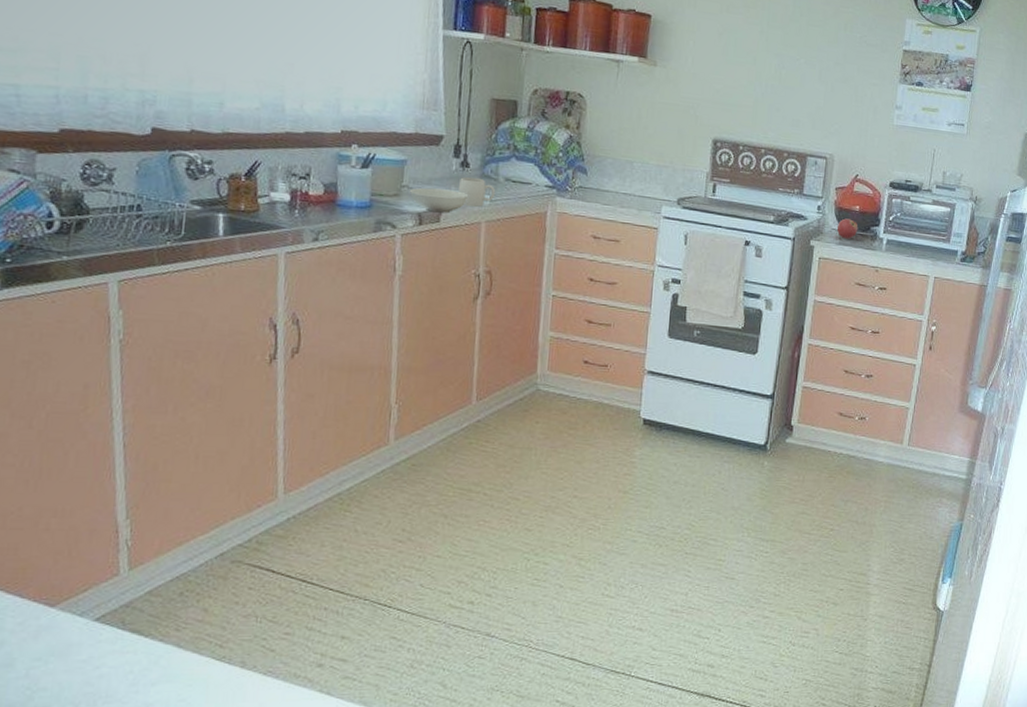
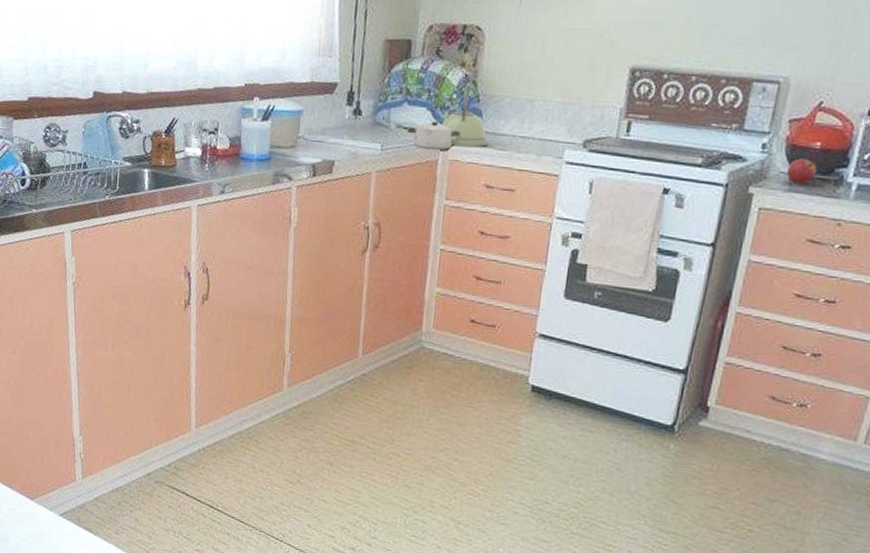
bowl: present [409,187,469,214] -> none [304,138,361,164]
mug: present [458,176,496,208] -> none [350,125,387,158]
cooking pot: none [515,176,567,204] -> present [407,121,460,151]
kettle: none [549,144,593,202] -> present [441,83,488,148]

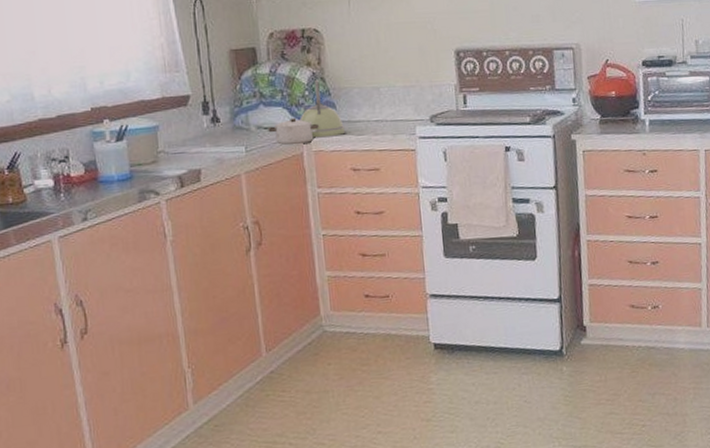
fruit: present [786,158,818,186] -> none [595,106,618,128]

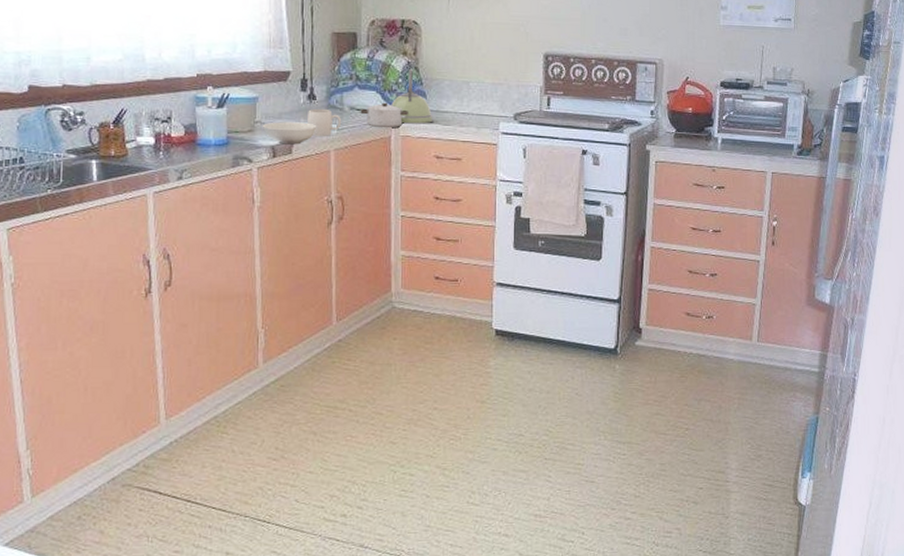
bowl: none [165,147,224,173] -> present [262,122,317,145]
mug: none [212,130,250,162] -> present [306,108,342,137]

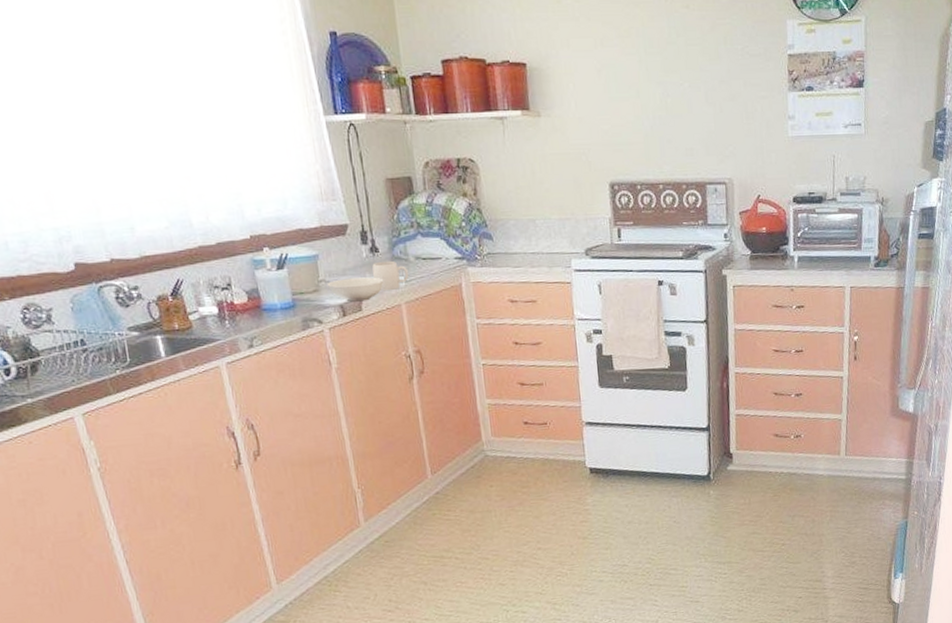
cooking pot: present [360,102,408,129] -> none [426,248,477,277]
kettle: present [391,69,433,124] -> none [457,211,503,270]

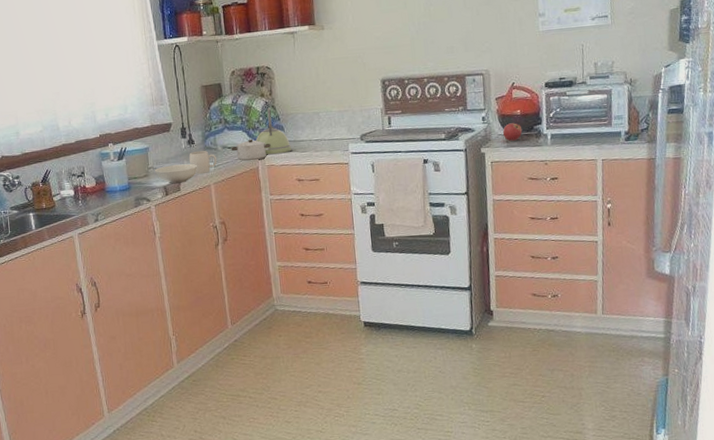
cooking pot: none [426,248,477,277] -> present [231,139,271,162]
kettle: none [457,211,503,270] -> present [256,108,292,155]
fruit: none [746,242,768,264] -> present [502,123,523,142]

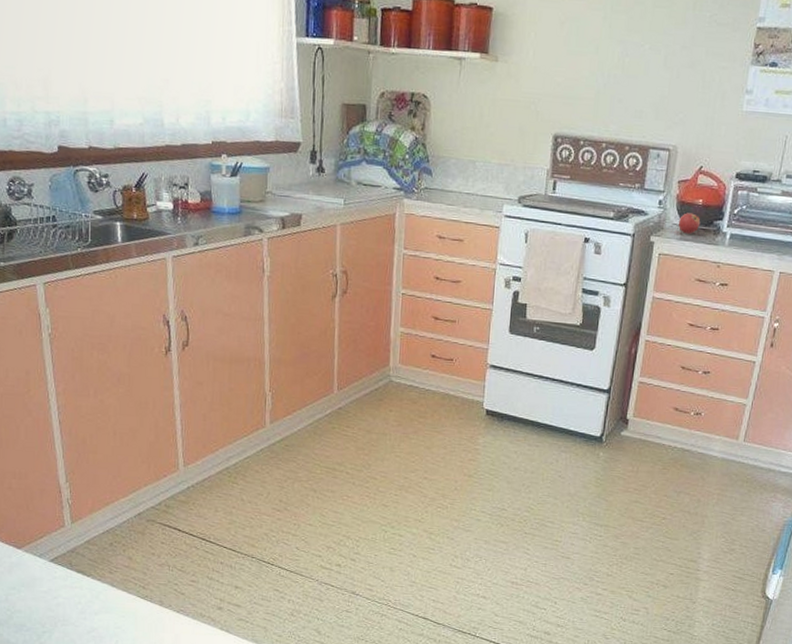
bowl: present [154,163,198,184] -> none [272,193,325,217]
mug: present [189,150,218,175] -> none [315,181,349,211]
cooking pot: present [231,139,271,162] -> none [366,178,414,206]
kettle: present [256,108,292,155] -> none [397,145,438,203]

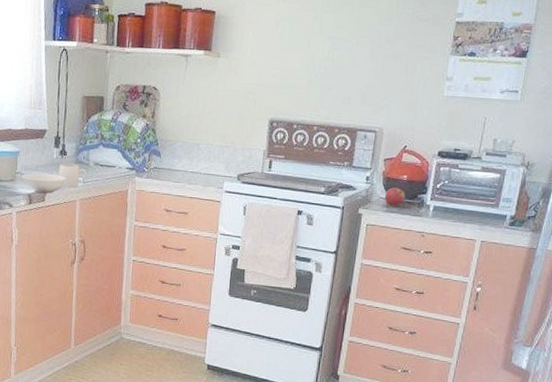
bowl: none [272,193,325,217] -> present [21,173,67,194]
mug: none [315,181,349,211] -> present [58,163,88,189]

